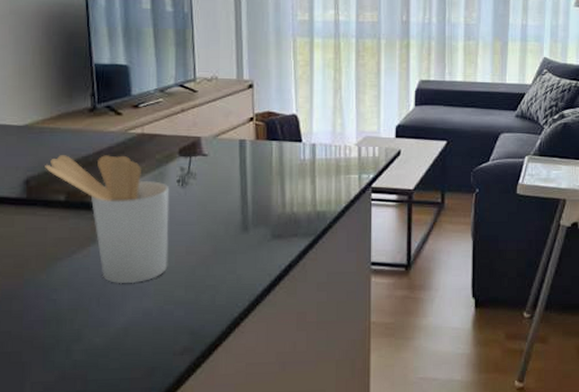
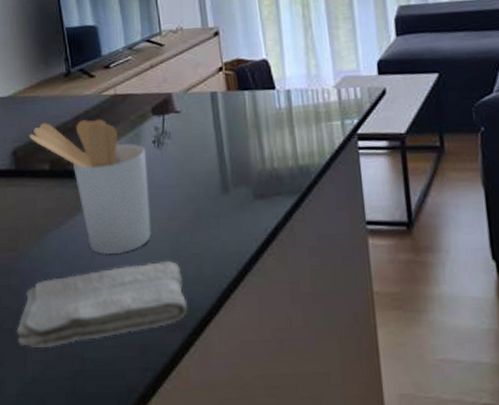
washcloth: none [15,290,198,370] -> present [16,260,188,348]

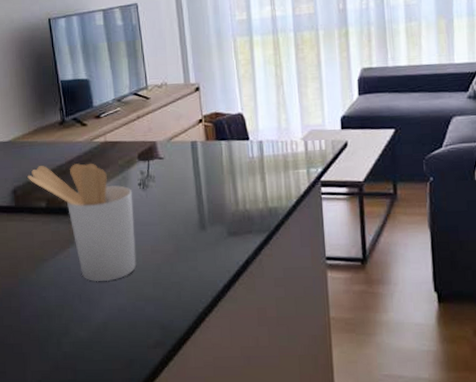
washcloth: present [16,260,188,348] -> none [17,287,168,360]

